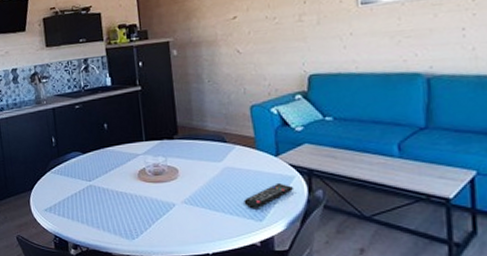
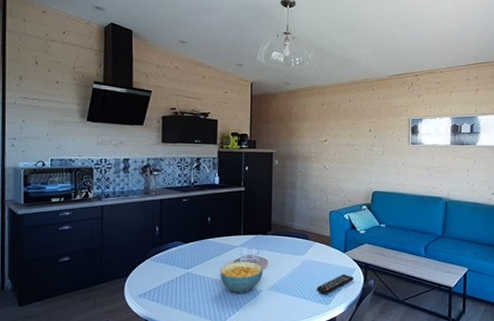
cereal bowl: none [124,171,175,207] -> present [220,262,264,293]

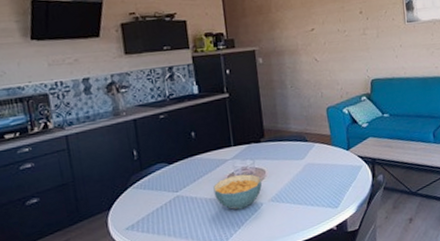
remote control: present [317,273,355,295] -> none [322,172,362,198]

